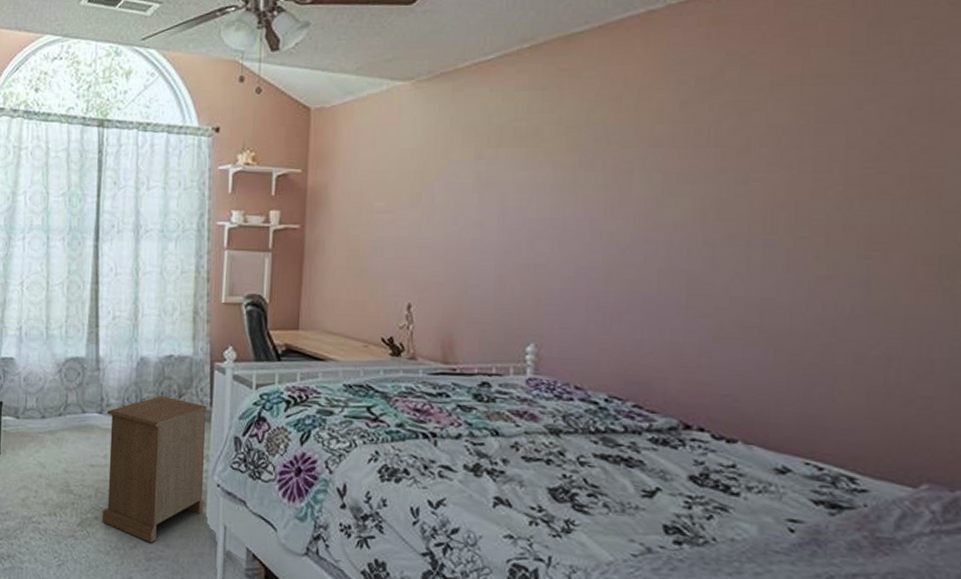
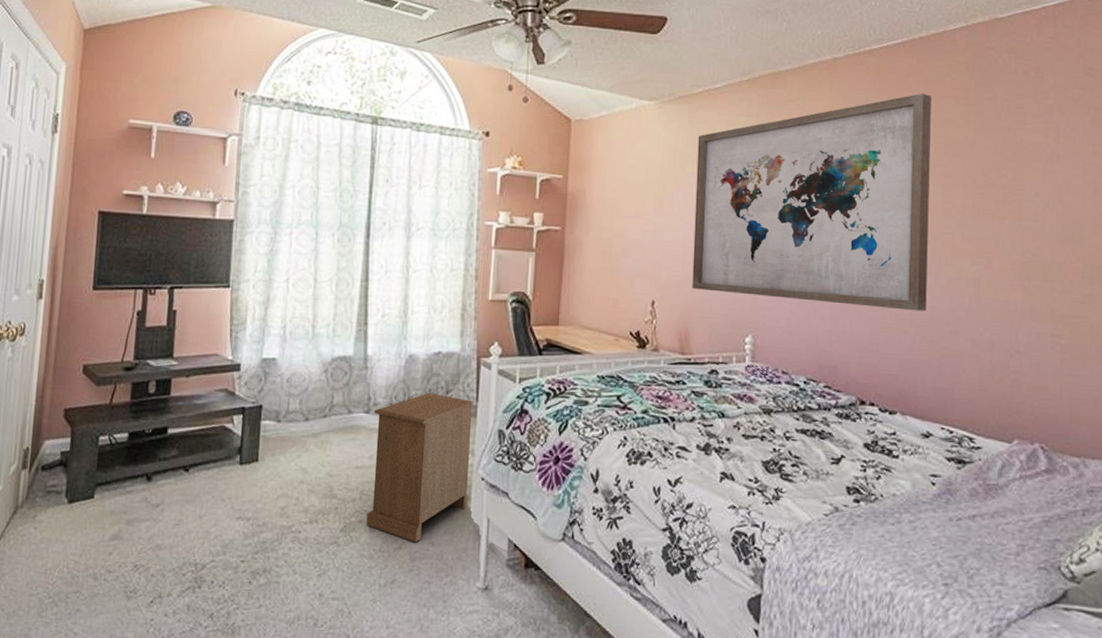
wall art: none [457,43,796,318] -> present [692,93,931,312]

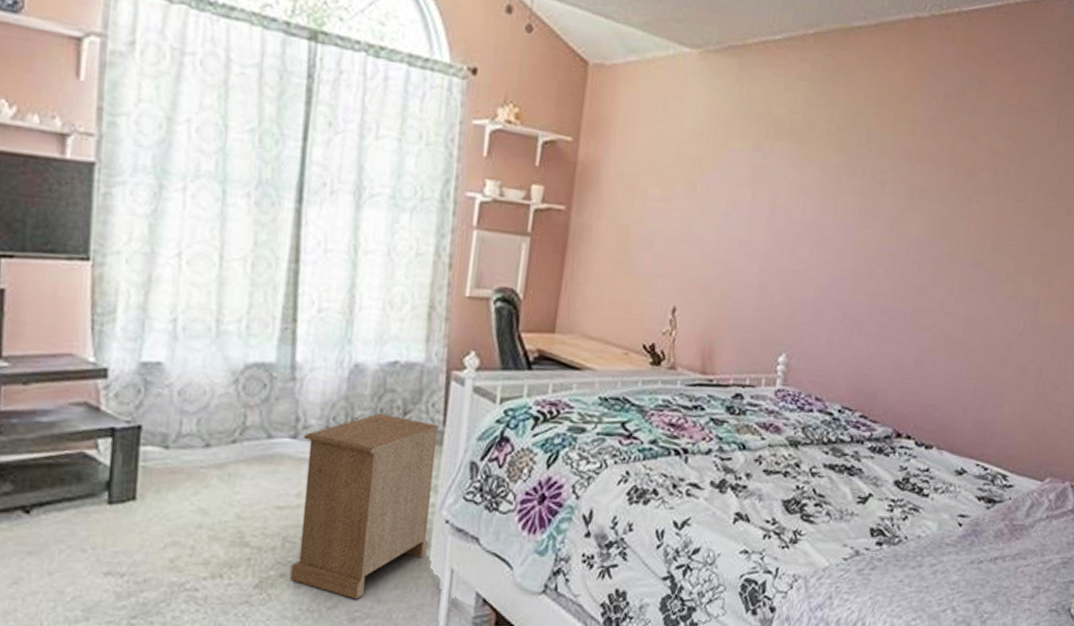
wall art: present [692,93,931,312] -> none [722,73,1018,334]

